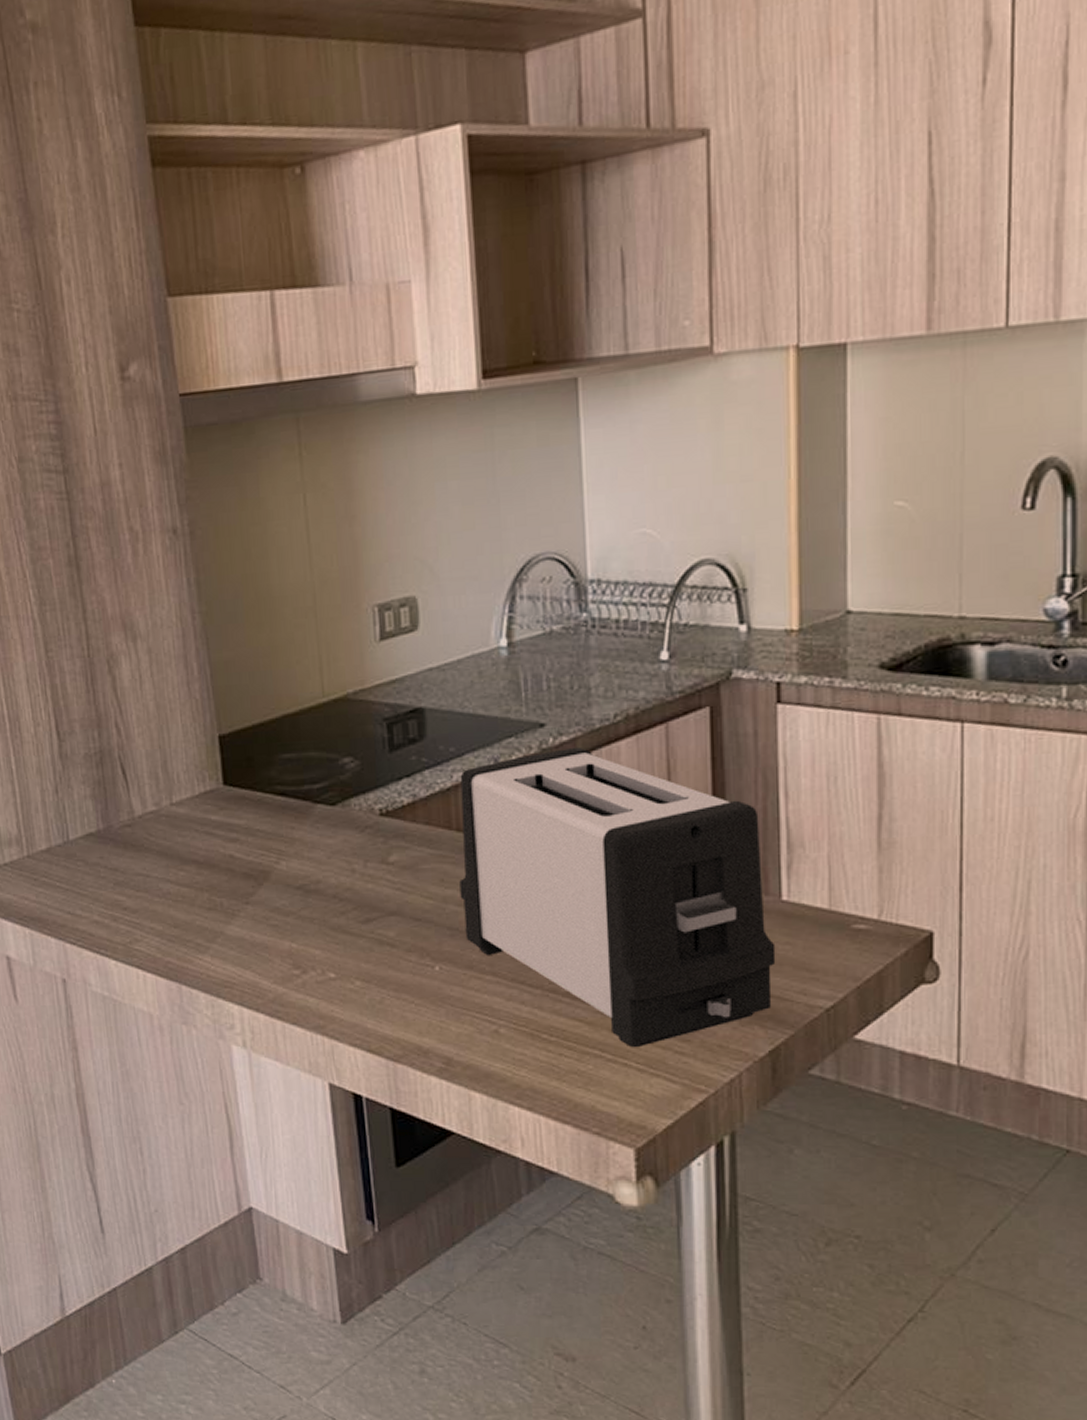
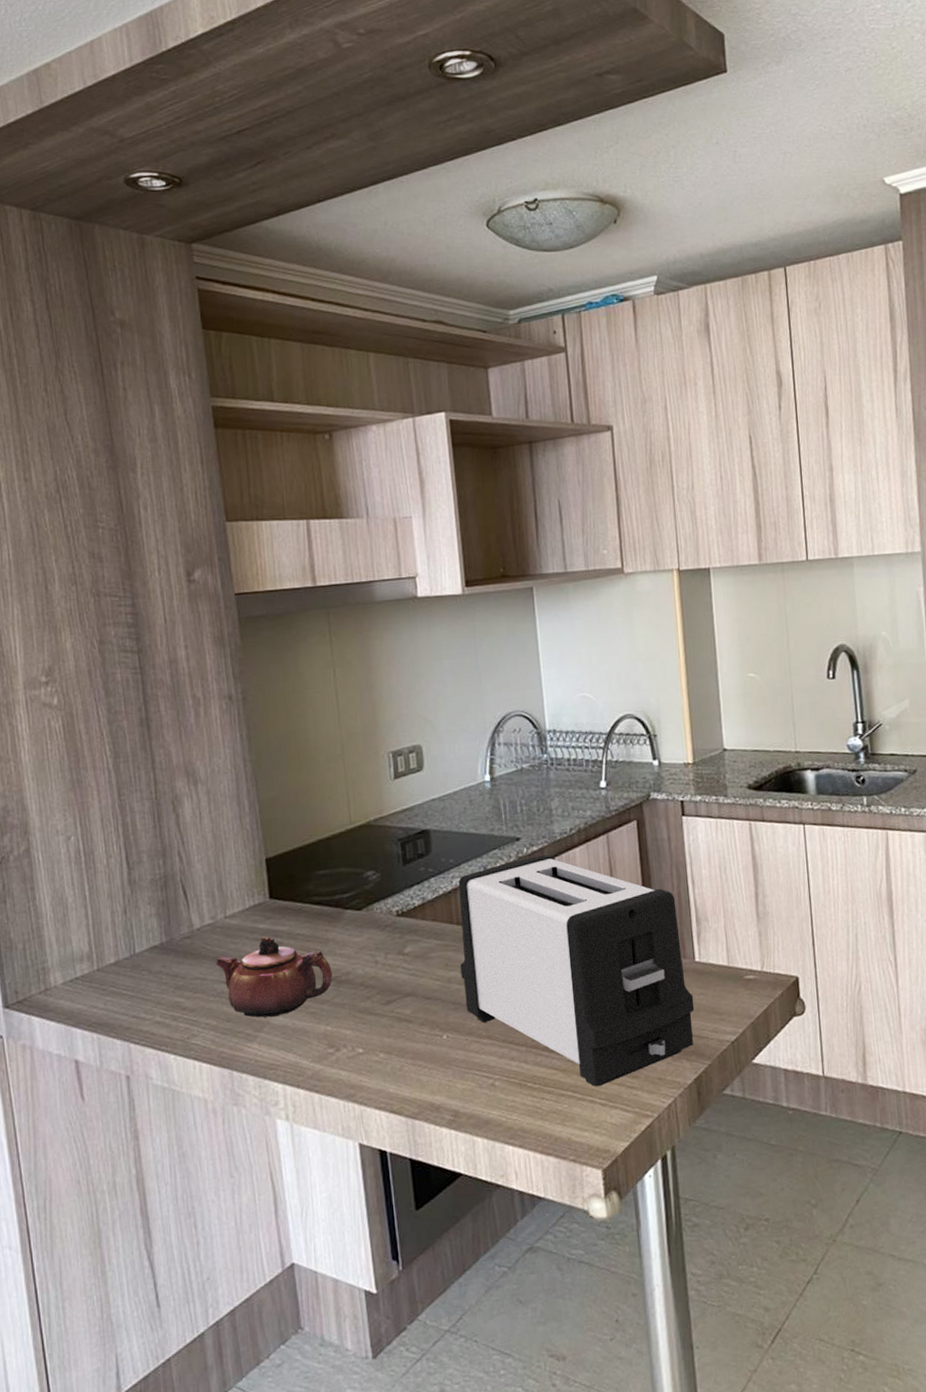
teapot: none [161,830,299,927] -> present [216,936,333,1018]

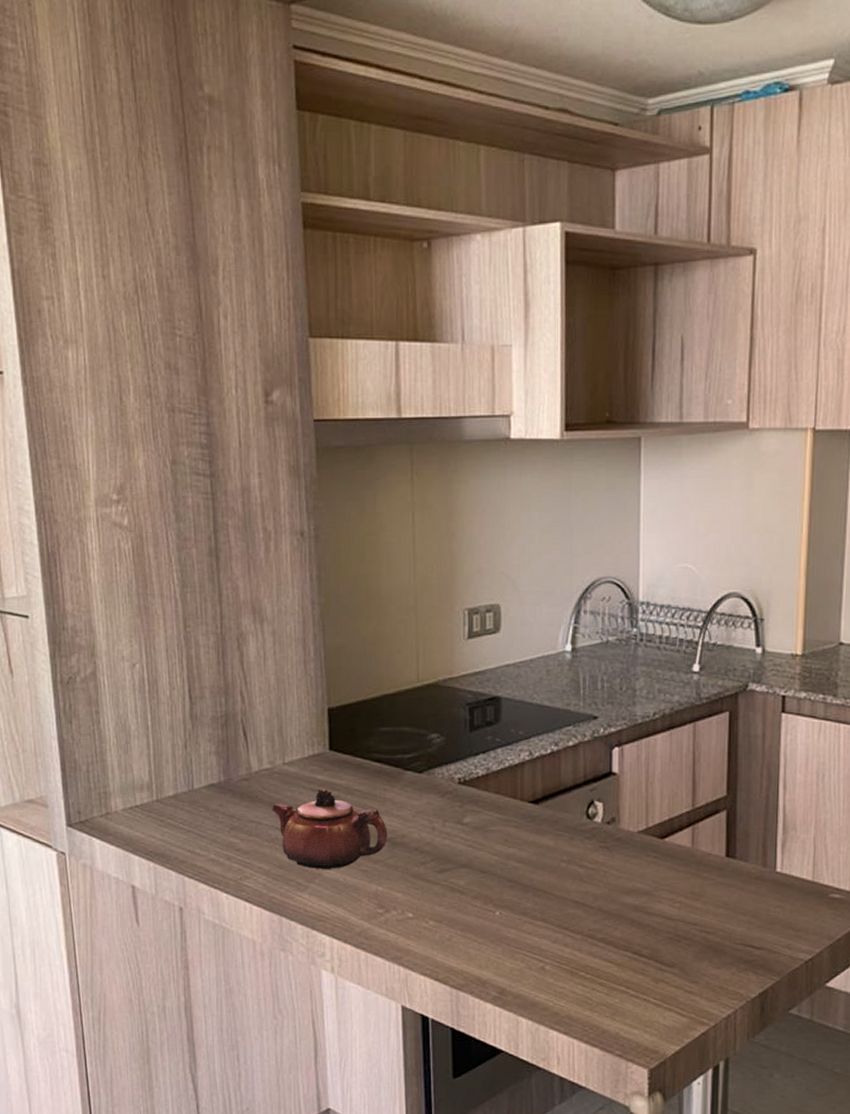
toaster: present [458,854,695,1087] -> none [520,737,769,986]

